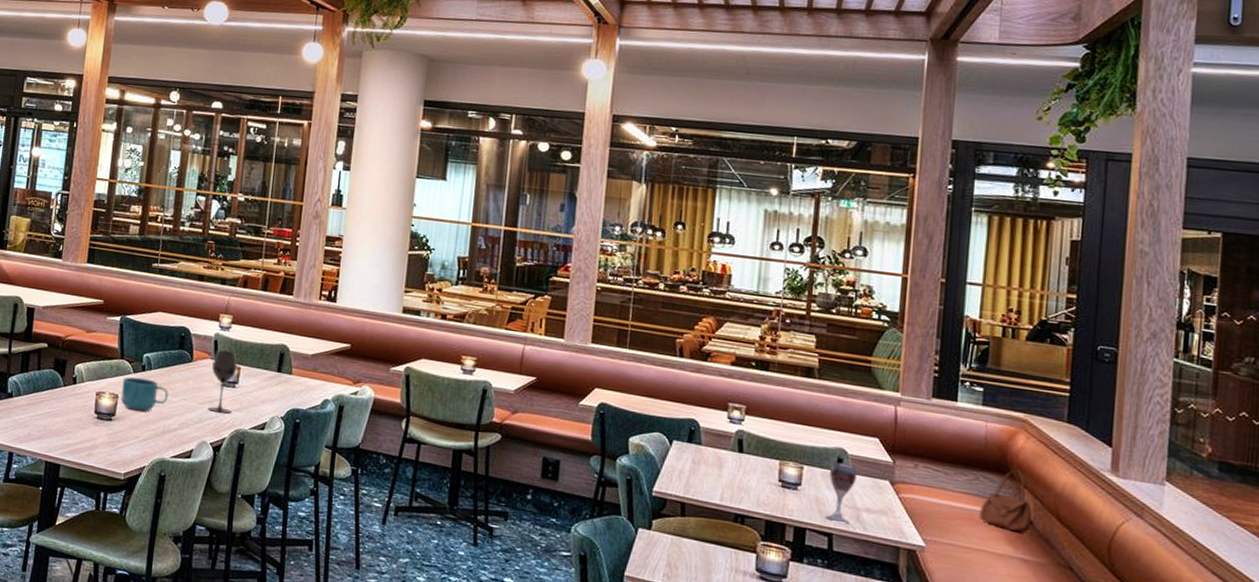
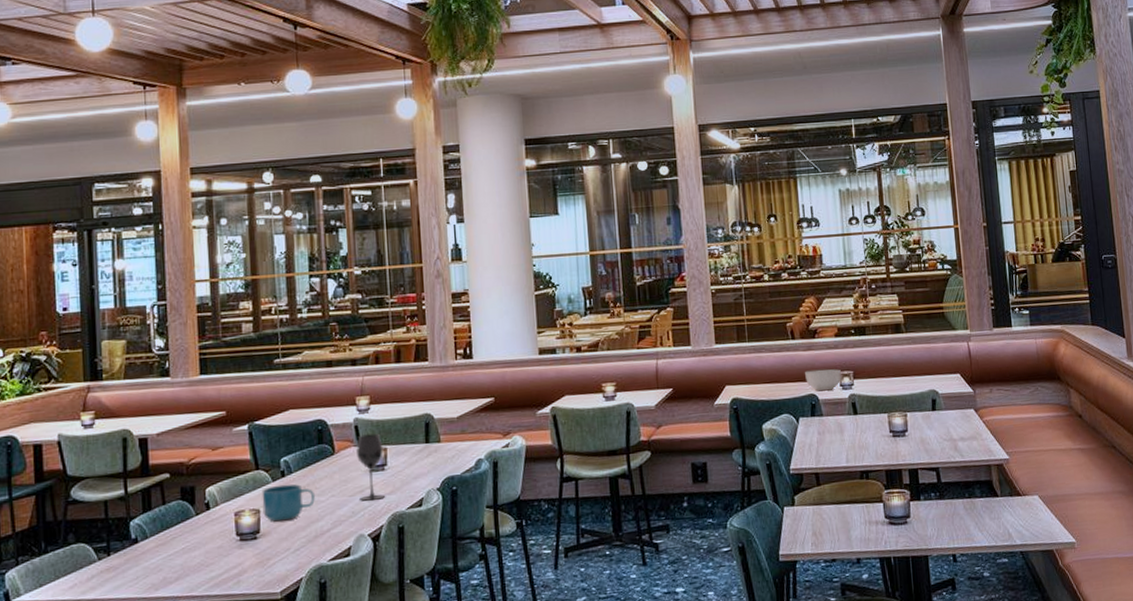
bowl: none [687,393,733,421] -> present [804,369,842,392]
cup: present [824,462,857,526] -> none [927,402,951,458]
handbag: present [979,469,1032,533] -> none [1043,374,1081,428]

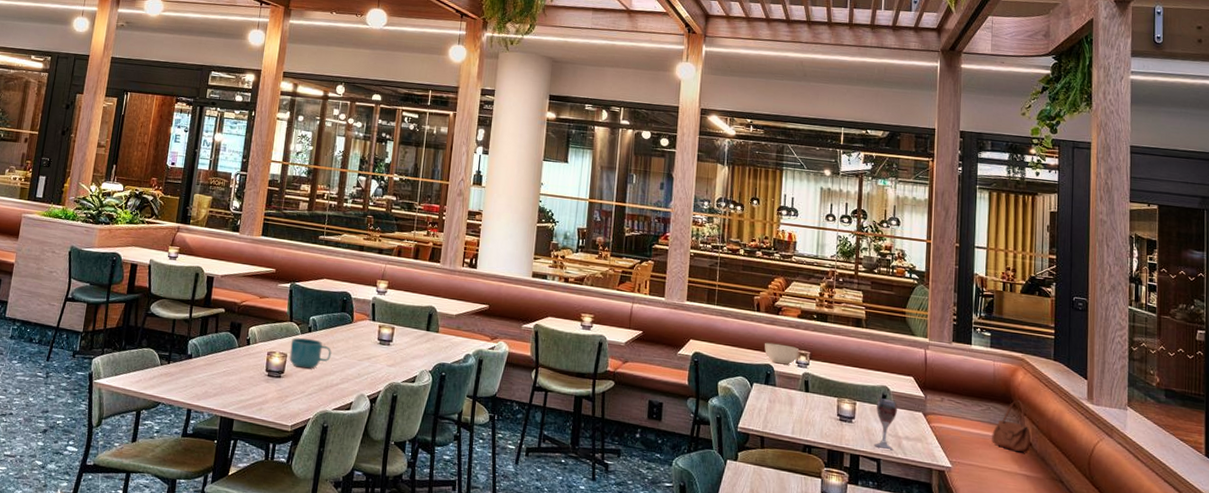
wineglass: present [356,433,385,501] -> none [366,312,392,369]
cup: none [927,402,951,458] -> present [874,398,897,452]
handbag: none [1043,374,1081,428] -> present [992,400,1031,453]

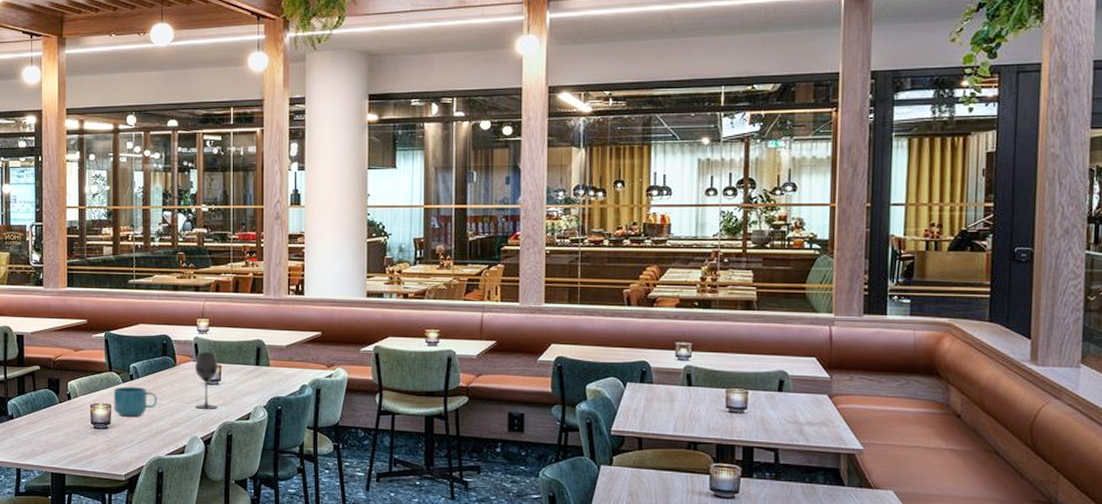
wineglass: none [366,312,392,369] -> present [195,352,218,409]
bowl: present [764,342,800,365] -> none [637,338,680,360]
cup: present [874,398,897,452] -> none [770,384,797,440]
handbag: present [992,400,1031,453] -> none [911,370,959,426]

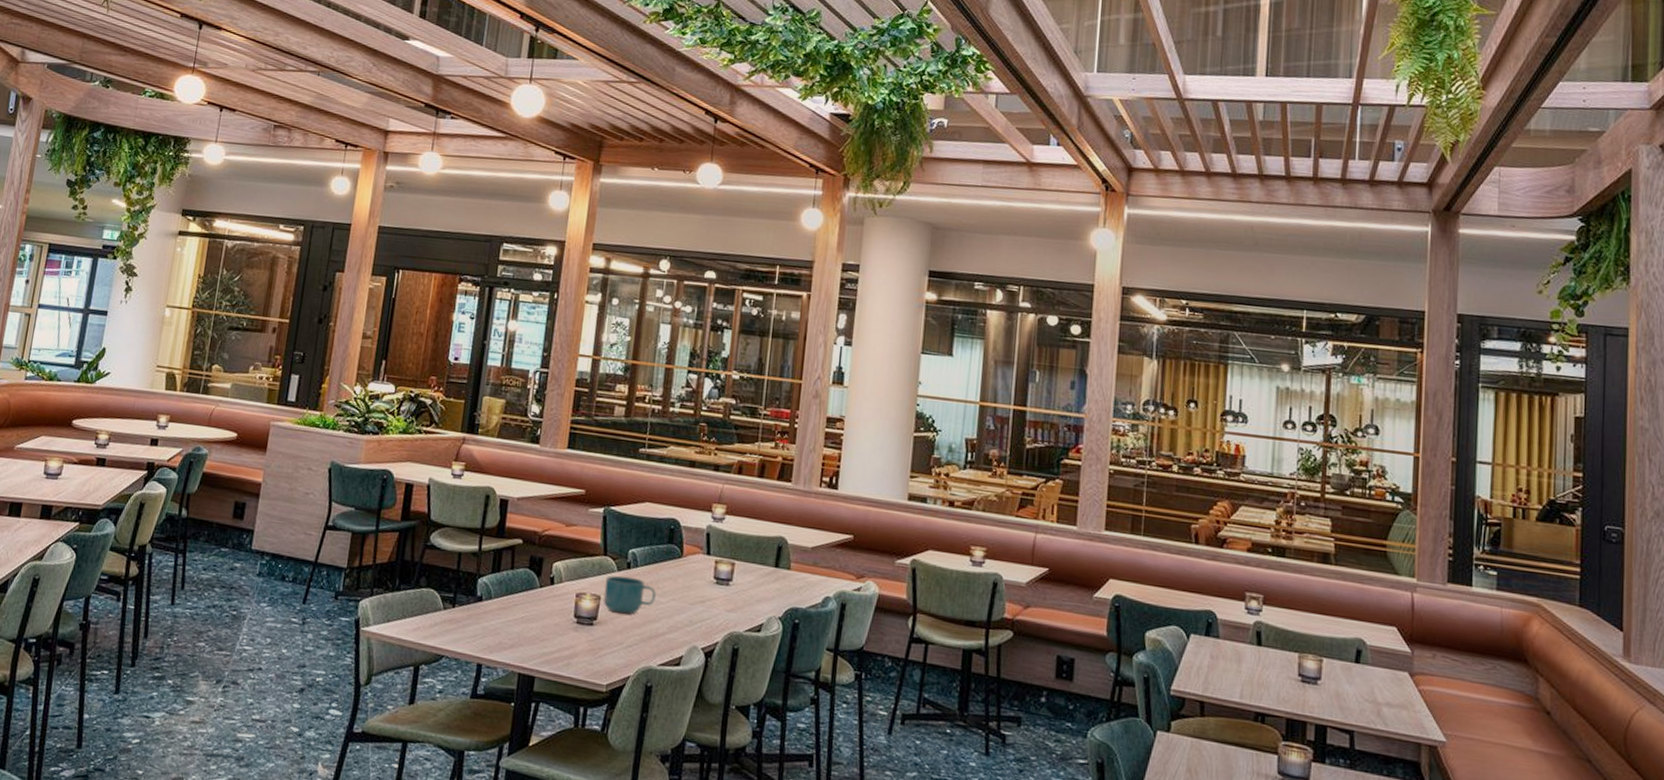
wineglass: present [195,352,218,409] -> none [699,543,732,615]

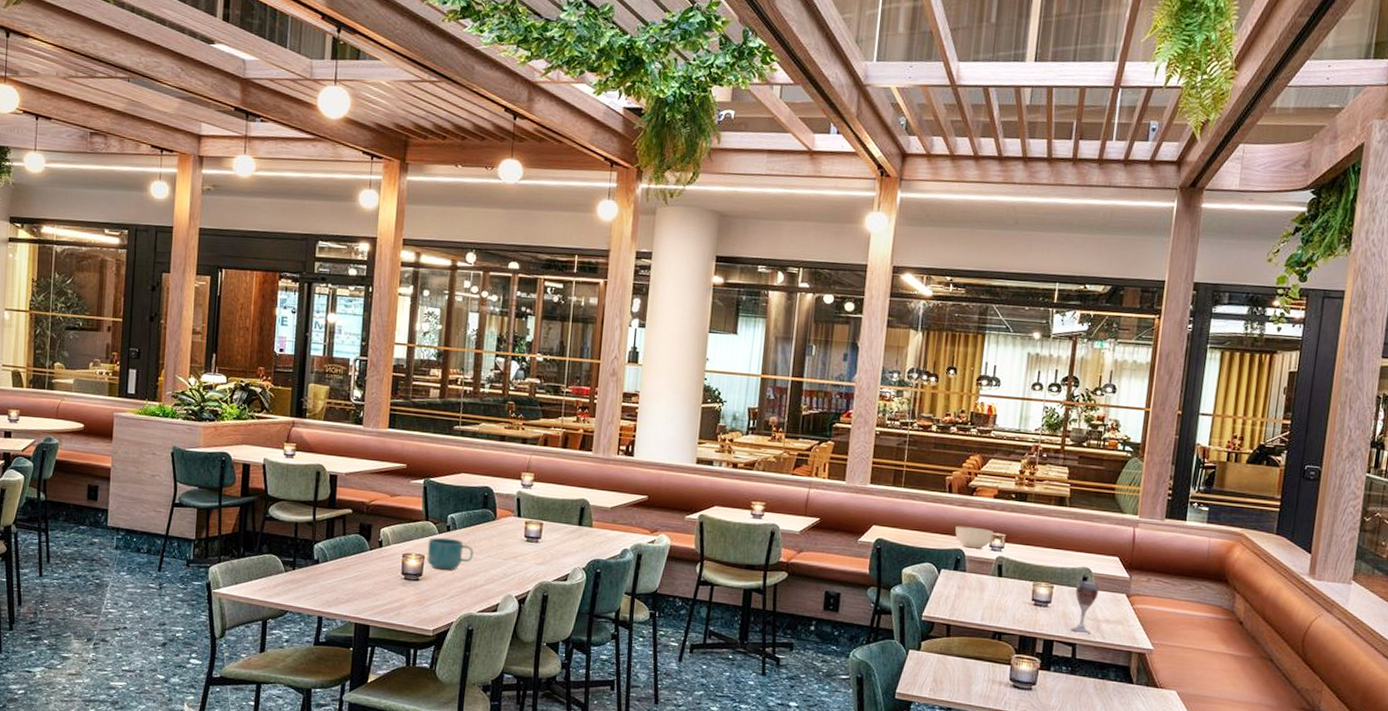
bowl: none [1204,582,1250,612] -> present [955,525,994,549]
cup: none [1345,654,1376,722] -> present [1070,580,1099,636]

